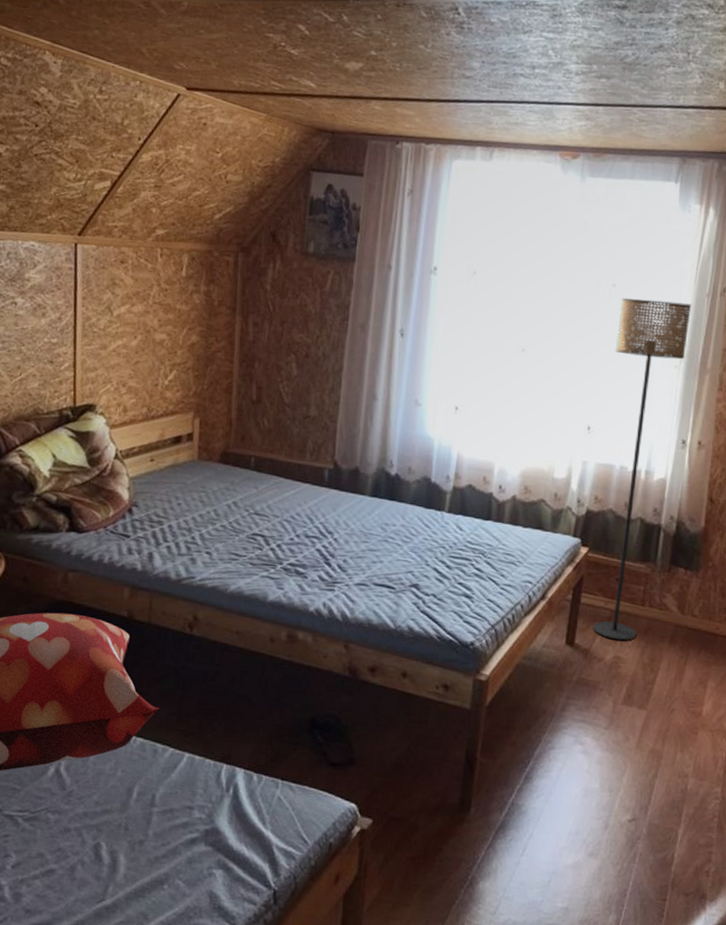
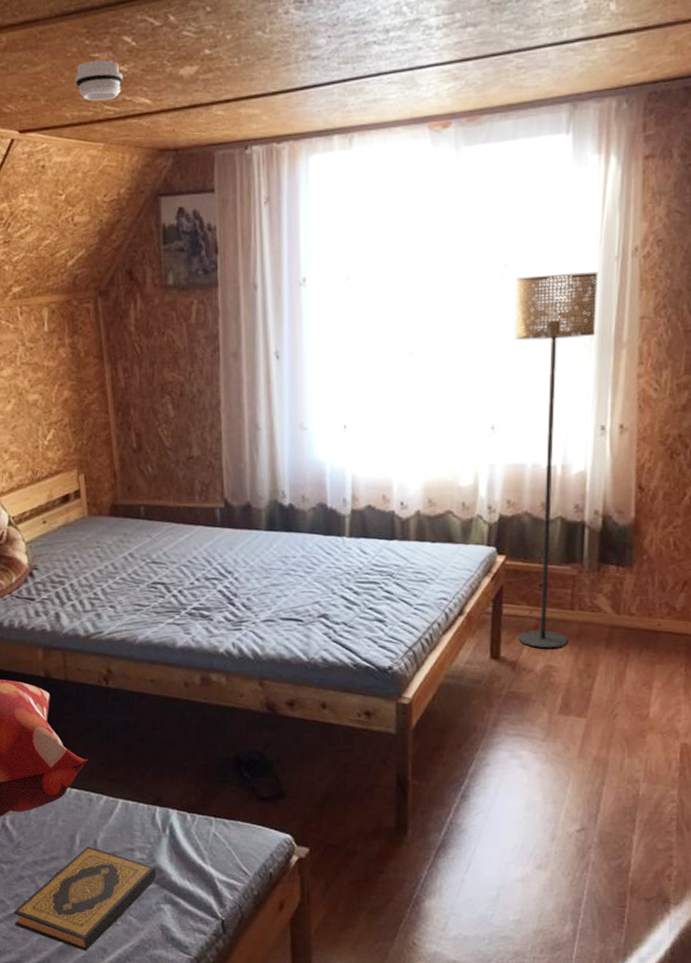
hardback book: none [52,801,213,916] -> present [13,846,156,951]
smoke detector: none [247,39,293,77] -> present [75,59,123,101]

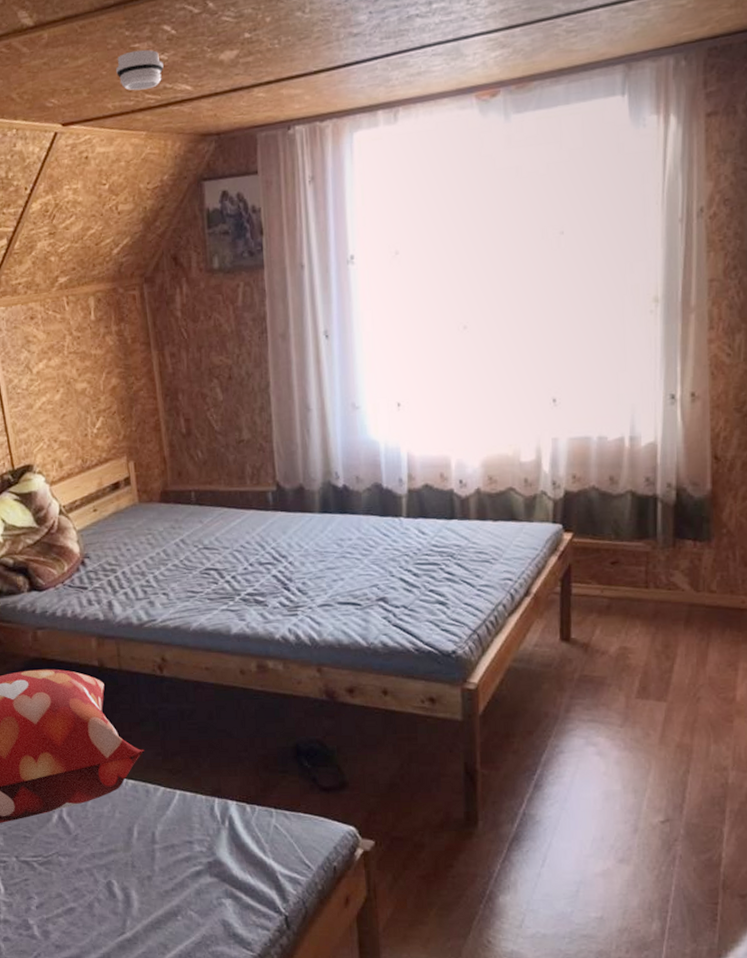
hardback book: present [13,846,156,951] -> none [72,839,217,946]
floor lamp: present [513,271,599,649] -> none [573,235,662,629]

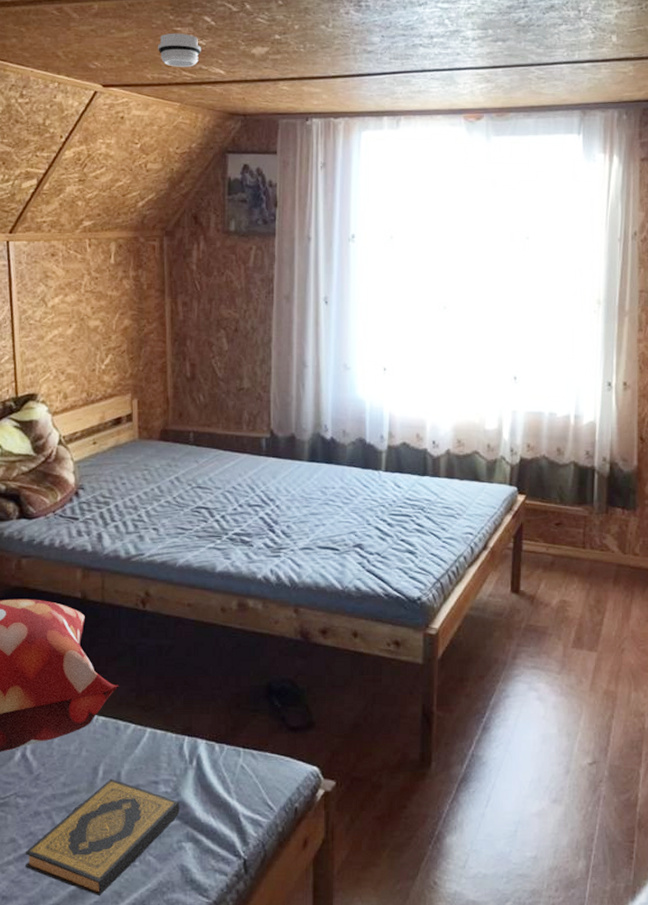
hardback book: none [72,839,217,946] -> present [25,779,180,895]

